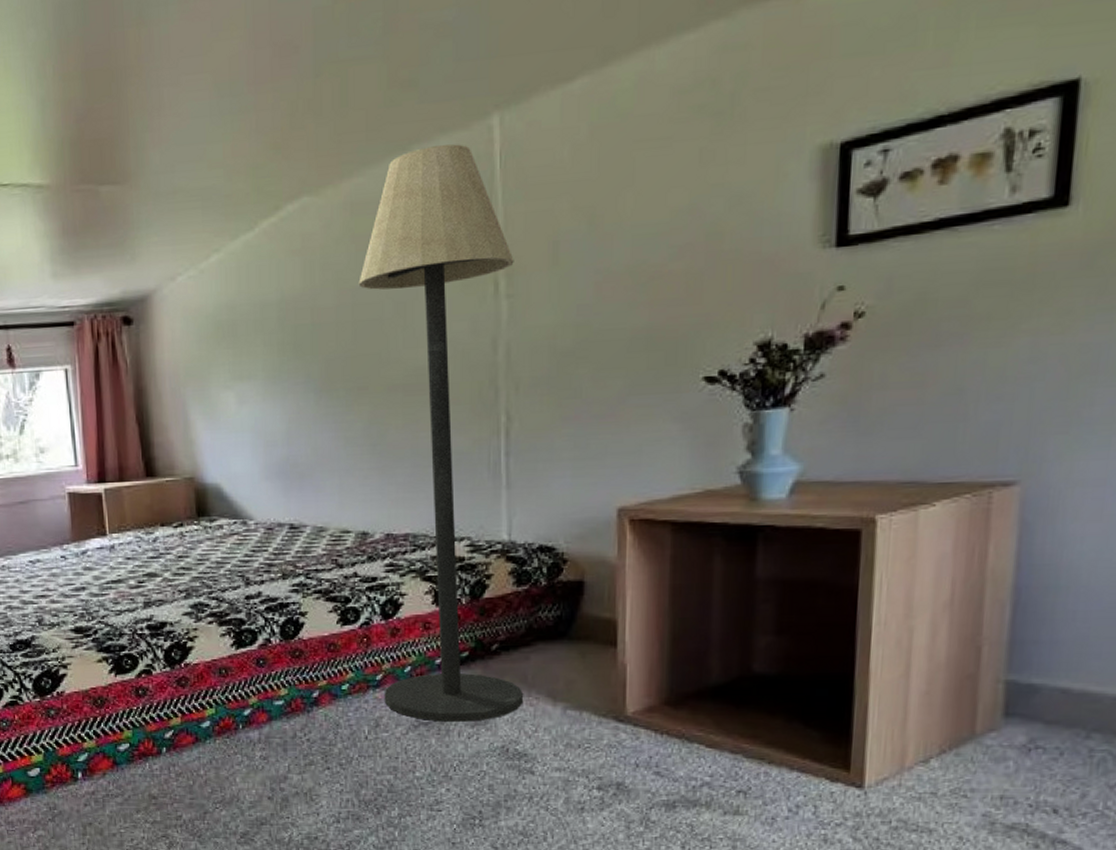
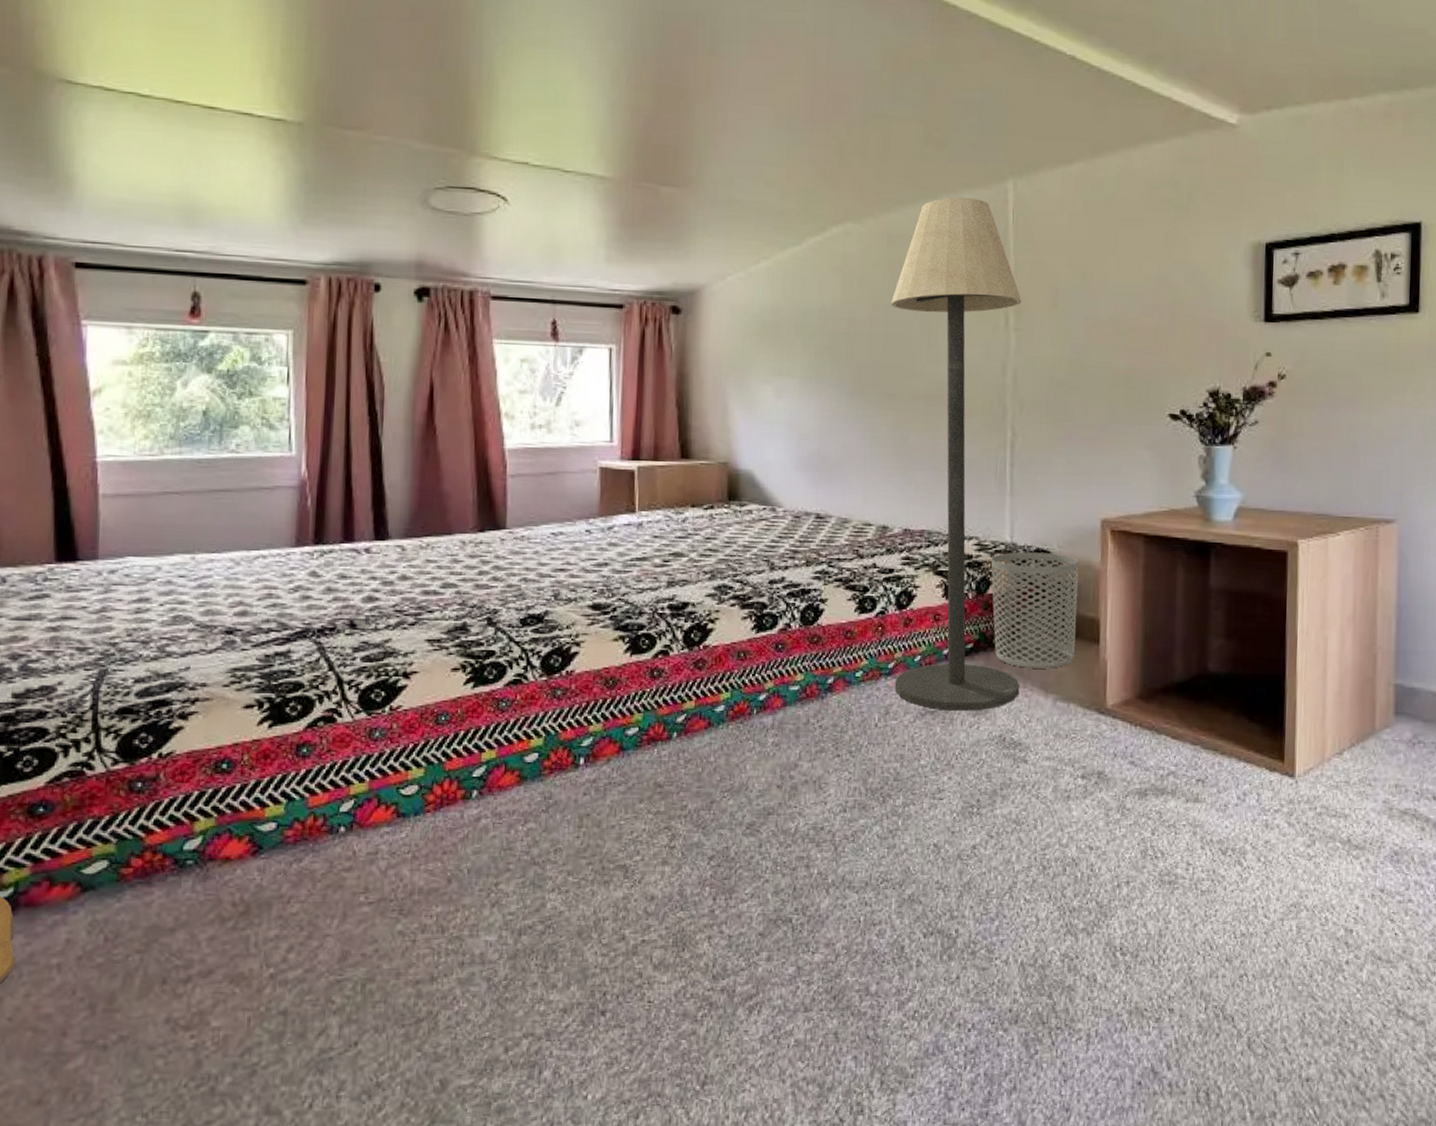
waste bin: none [487,549,591,676] -> present [991,552,1079,669]

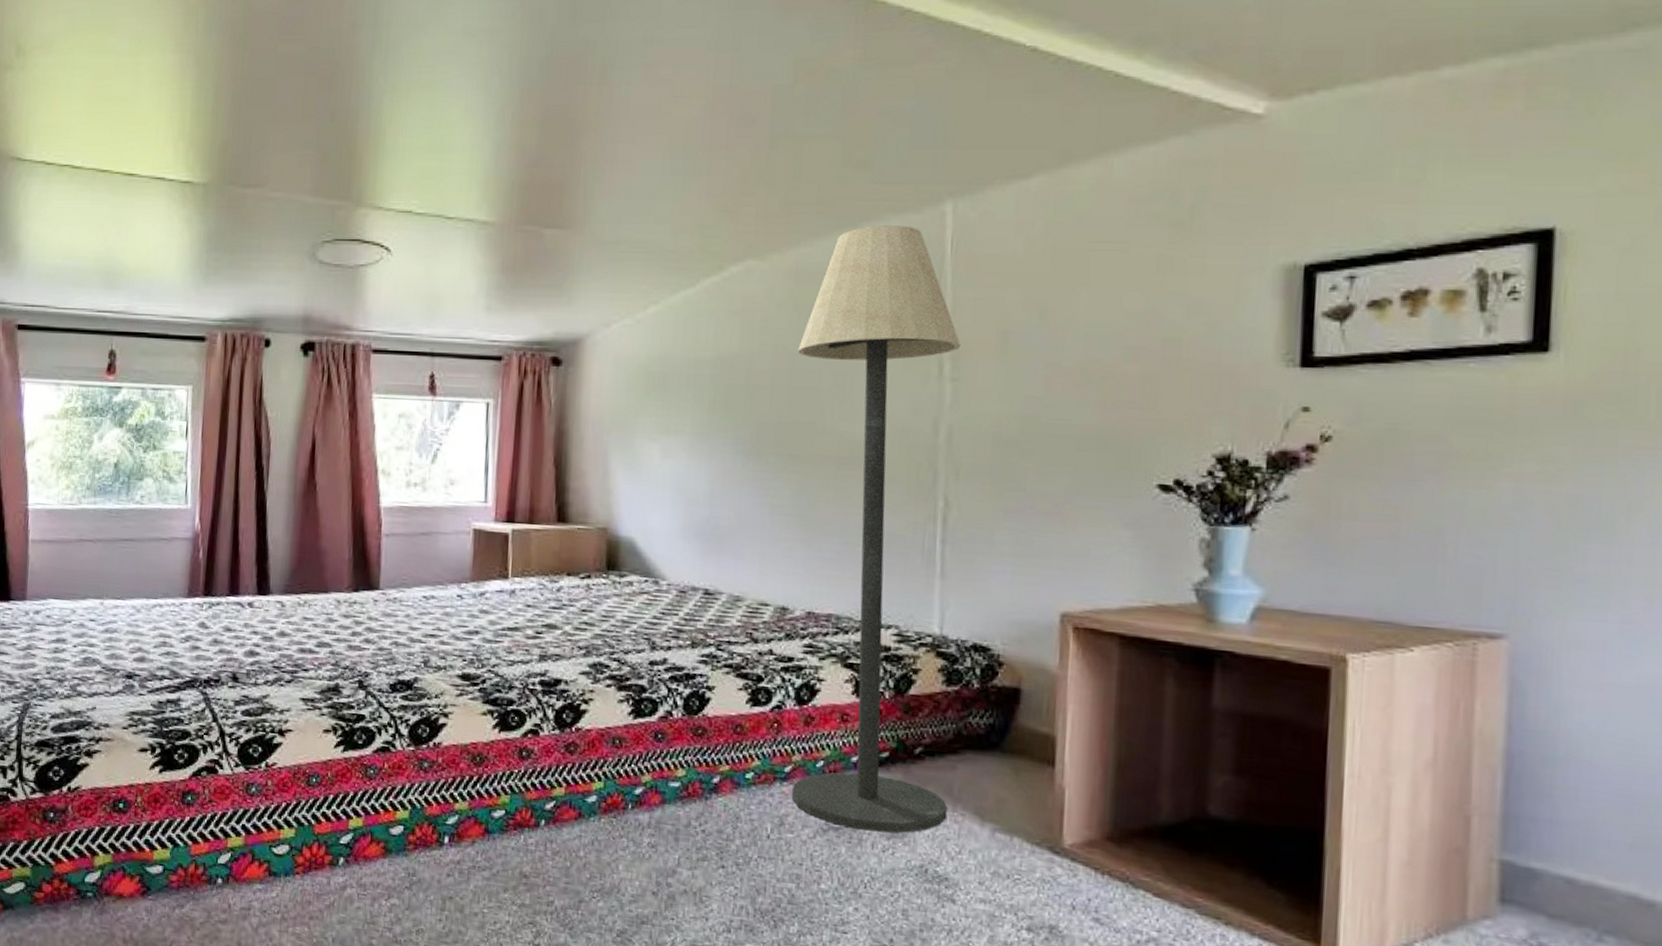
waste bin: present [991,552,1079,669] -> none [914,646,1030,792]

